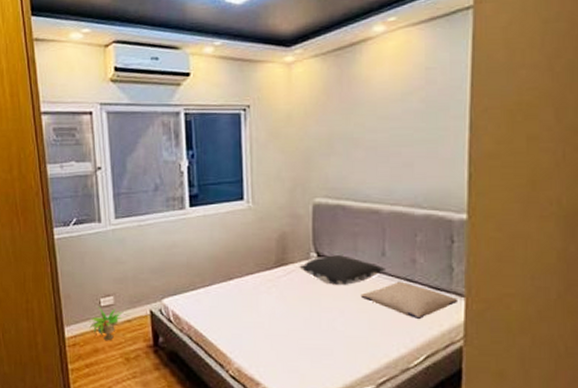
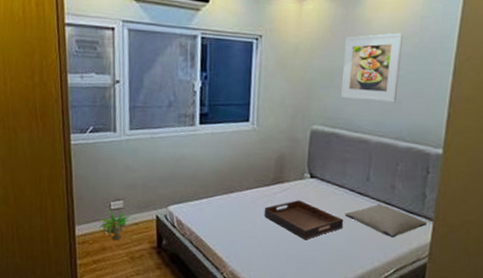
serving tray: none [268,283,361,328] -> present [264,200,344,240]
pillow: present [299,255,385,285] -> none [293,177,368,204]
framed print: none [343,88,408,167] -> present [341,32,403,103]

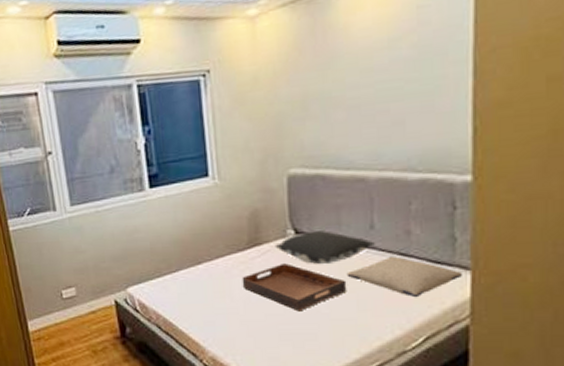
potted plant: present [98,208,132,241] -> none [51,298,88,334]
pillow: none [293,177,368,204] -> present [275,231,375,264]
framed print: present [341,32,403,103] -> none [318,33,398,130]

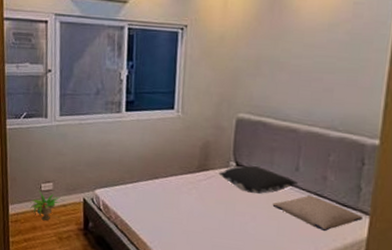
potted plant: none [51,298,88,334] -> present [29,189,60,221]
serving tray: present [242,263,347,312] -> none [188,188,272,230]

